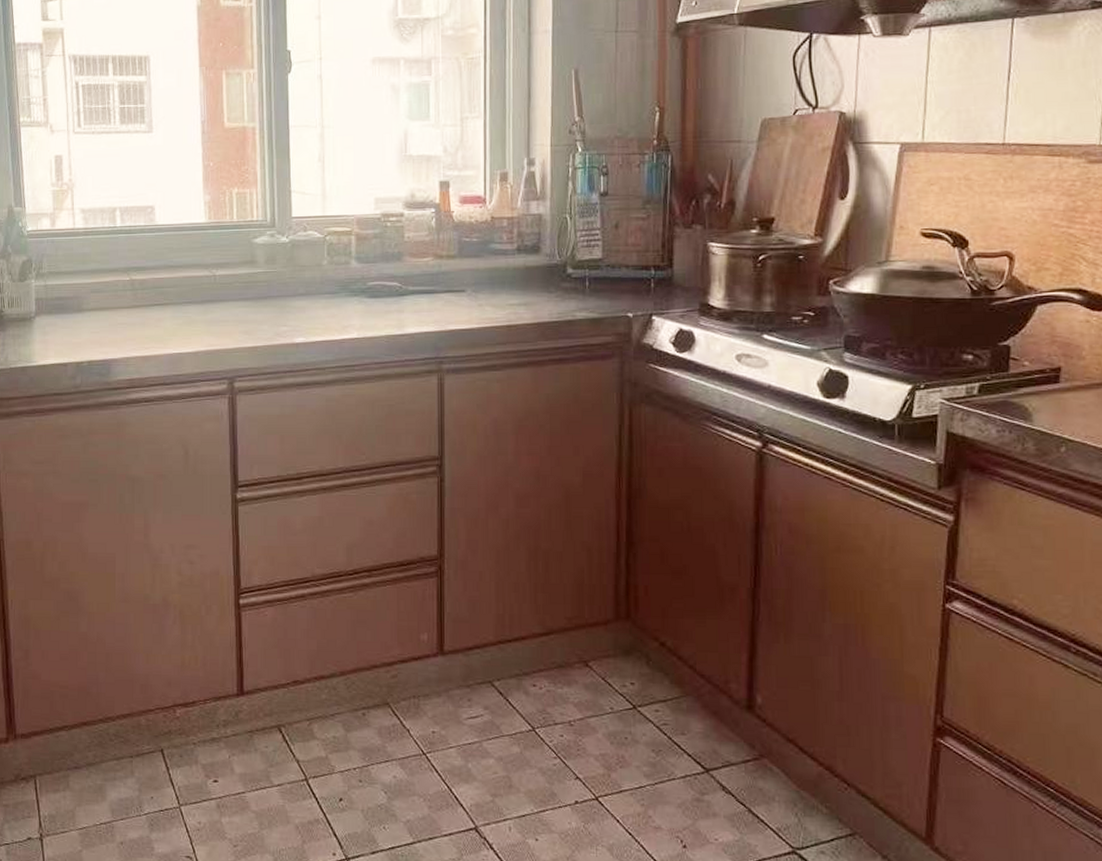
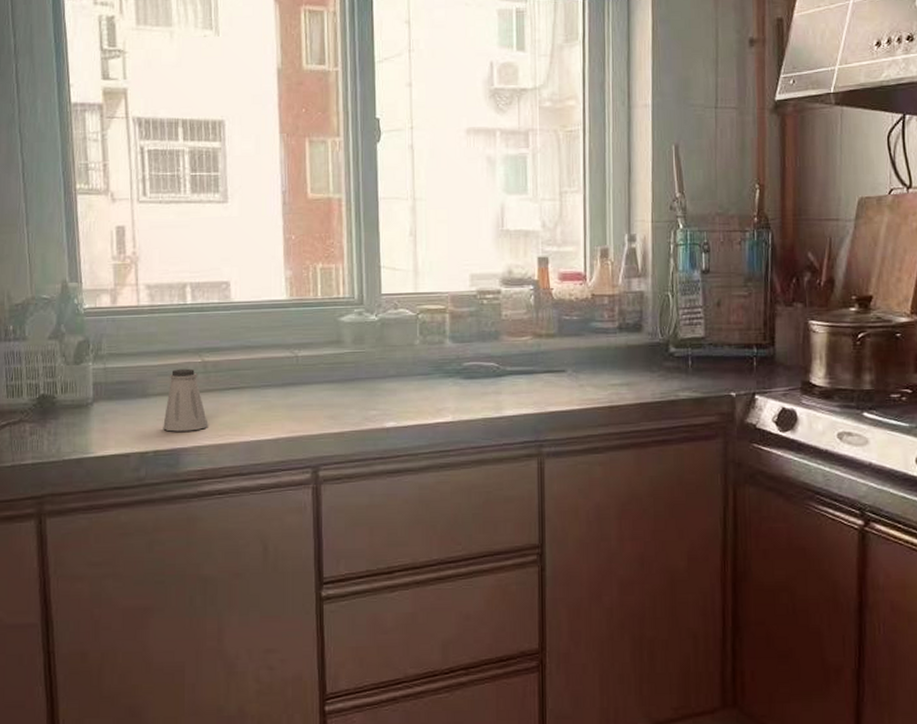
saltshaker: none [96,286,136,344] -> present [163,368,209,432]

